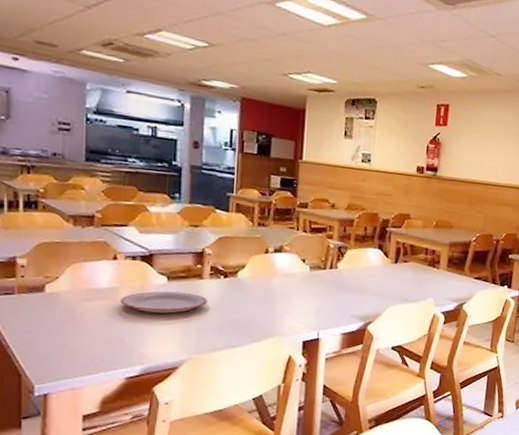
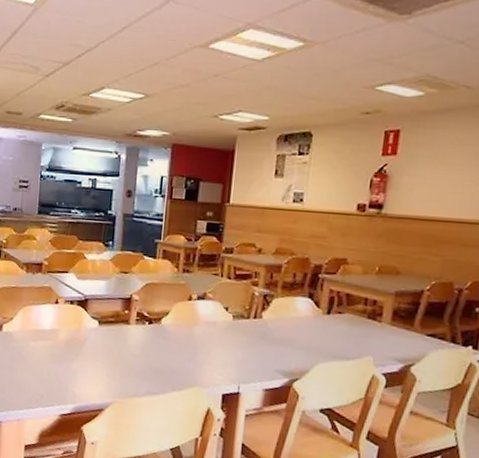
plate: present [119,291,207,314] -> none [58,334,133,357]

